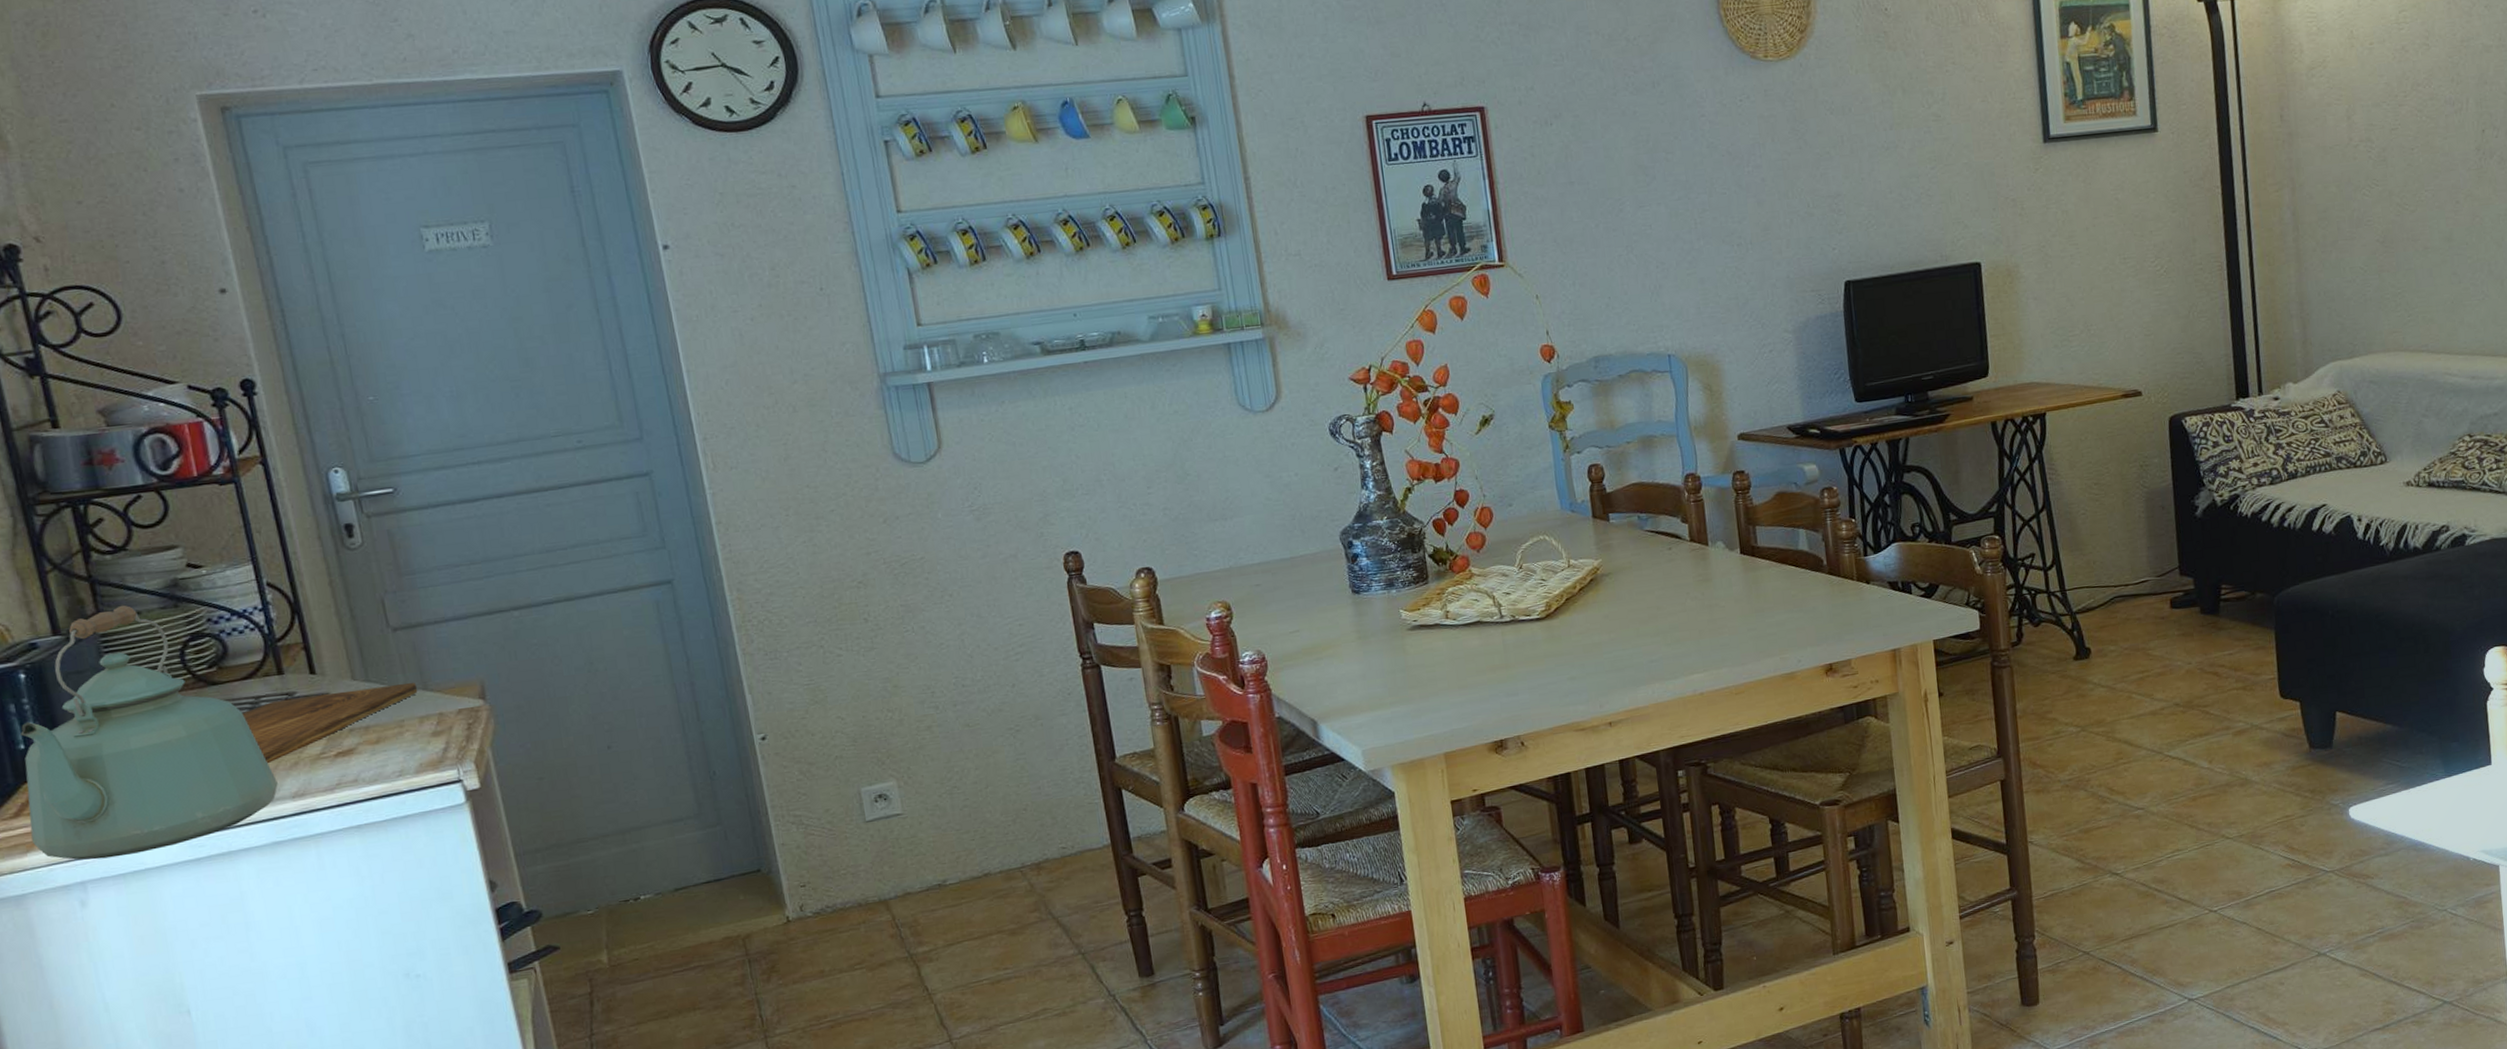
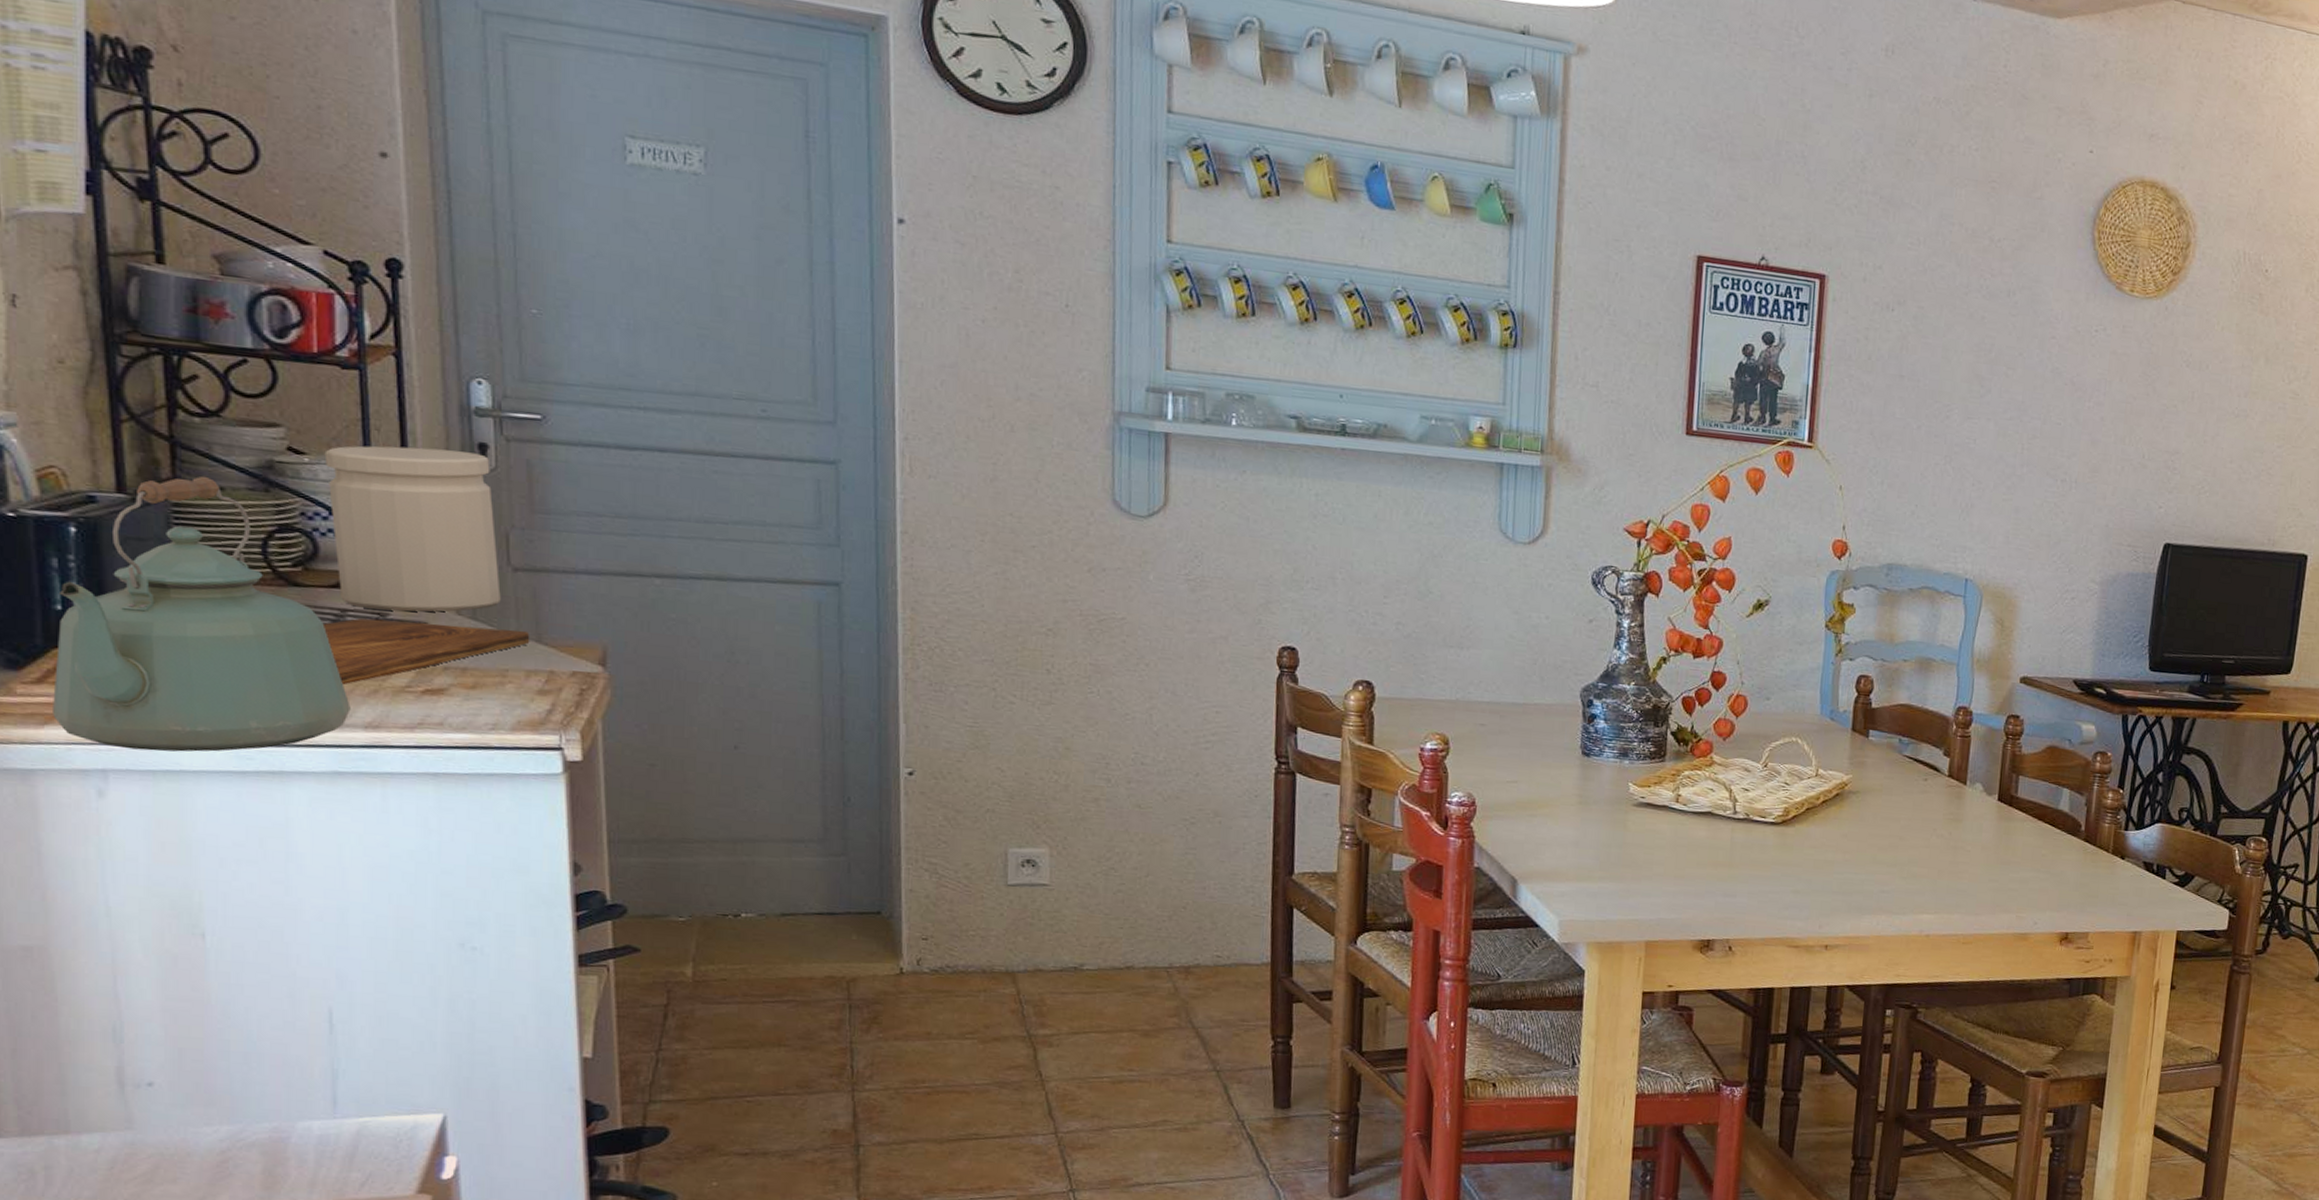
jar: none [218,534,387,692] -> present [324,445,501,612]

